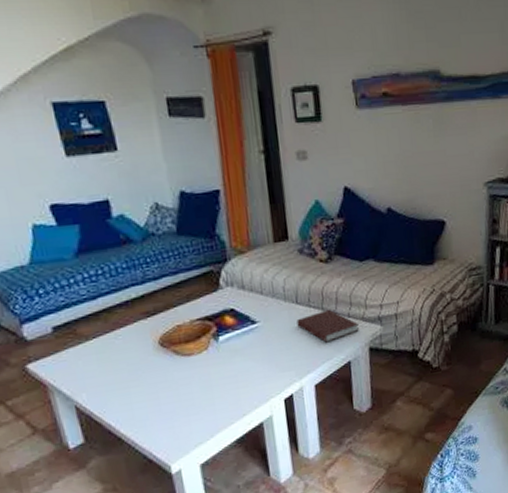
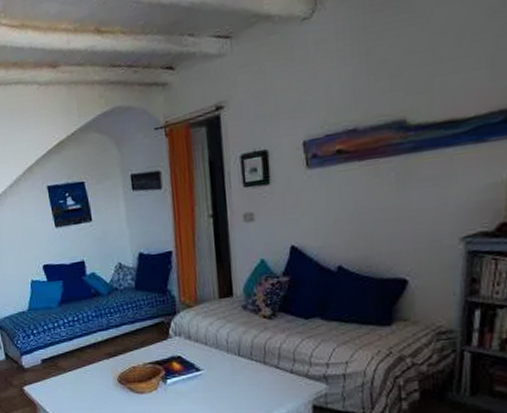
notebook: present [296,309,359,343] -> none [238,363,302,396]

